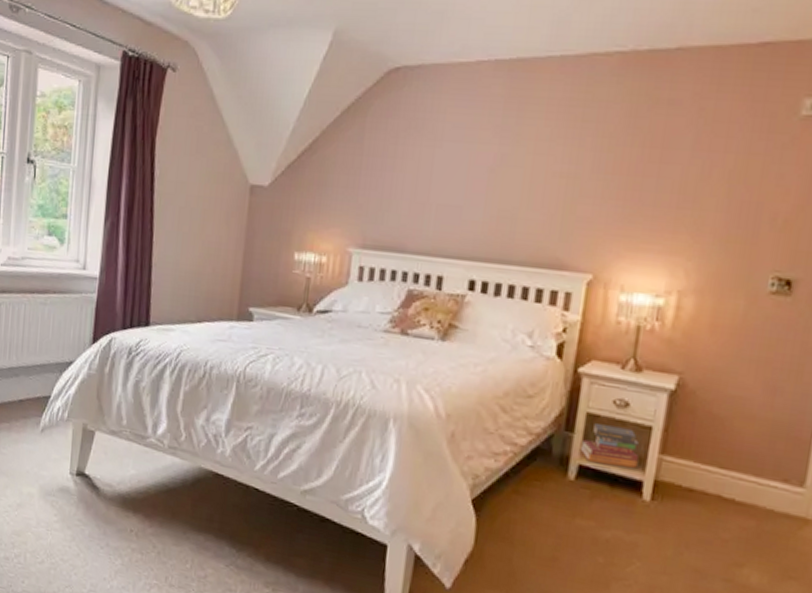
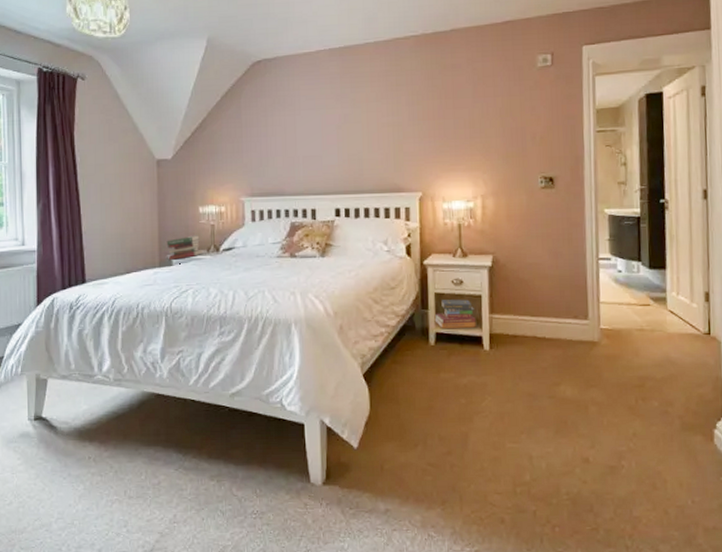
books: none [249,287,292,315] -> present [166,235,203,261]

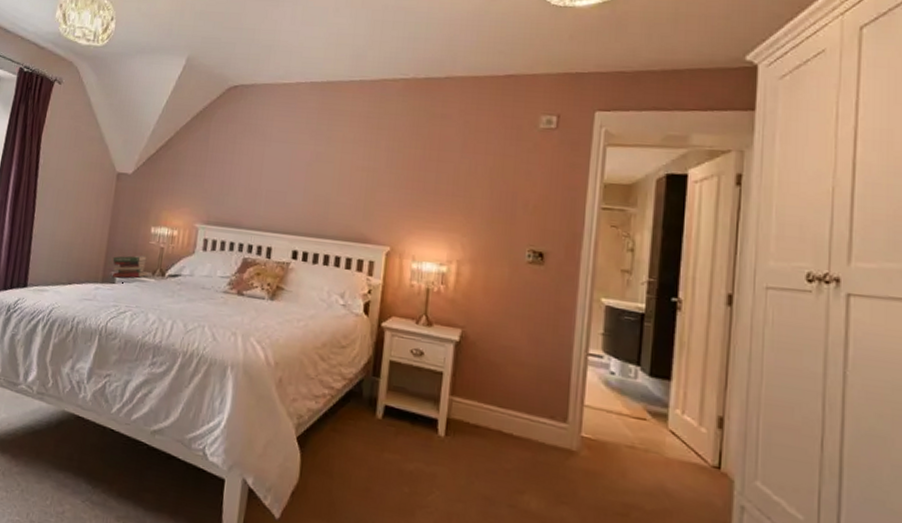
books: present [434,299,476,328] -> none [385,370,433,408]

